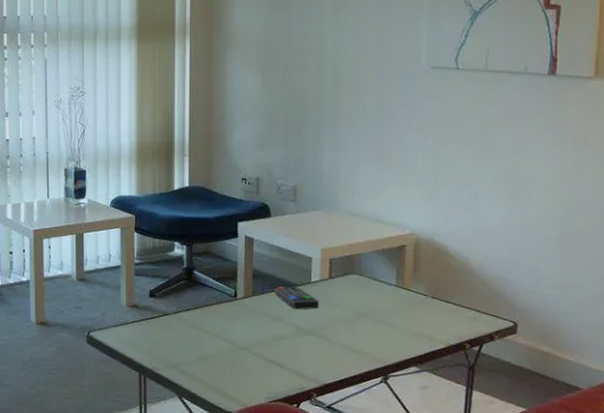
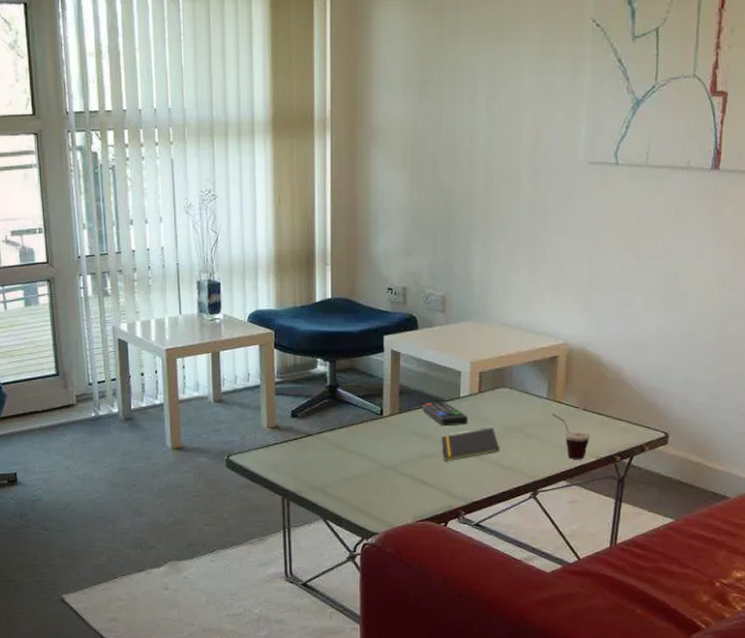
notepad: none [293,312,351,344] -> present [441,428,500,461]
cup: none [401,300,440,346] -> present [552,413,591,459]

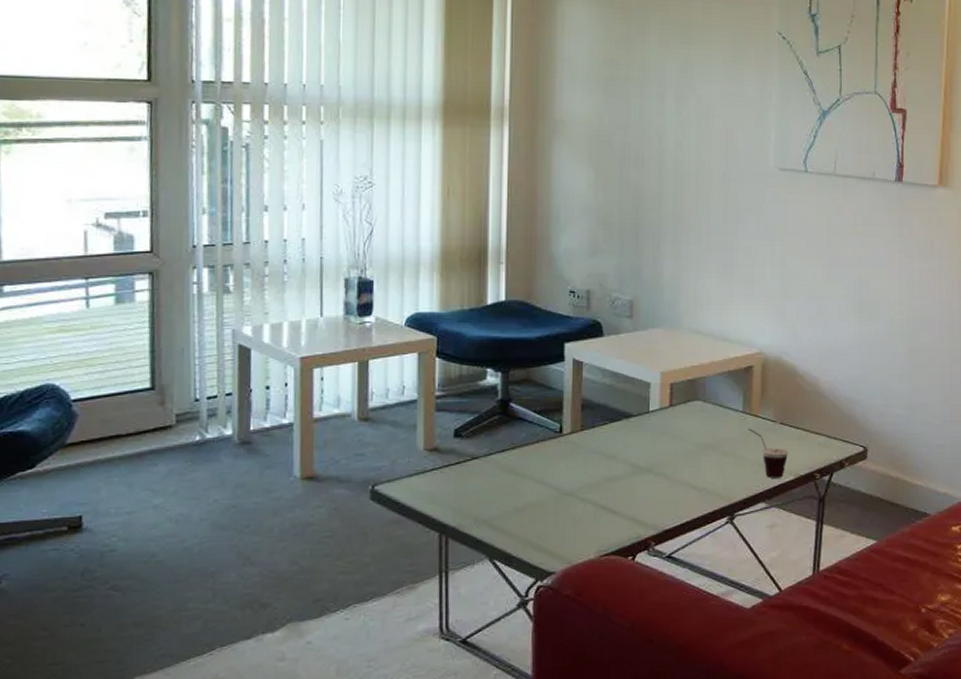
remote control: present [422,402,468,425] -> none [607,417,658,443]
notepad: present [441,428,500,461] -> none [628,445,693,484]

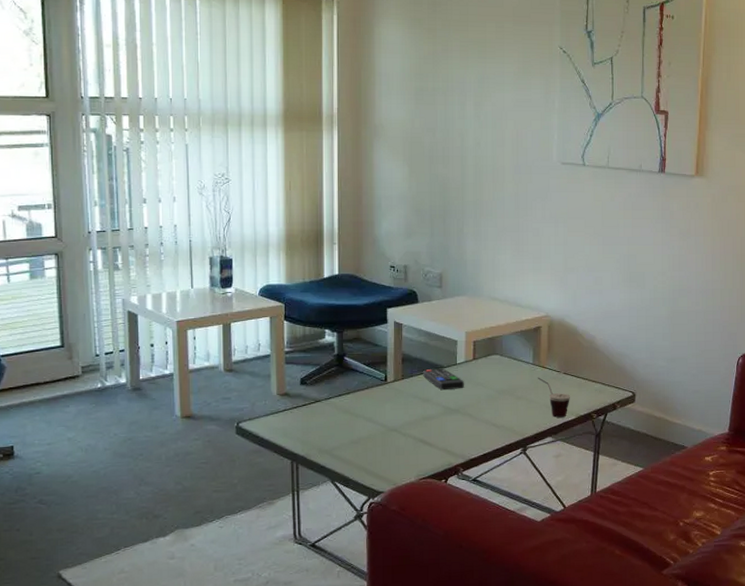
remote control: none [607,417,658,443] -> present [423,368,464,390]

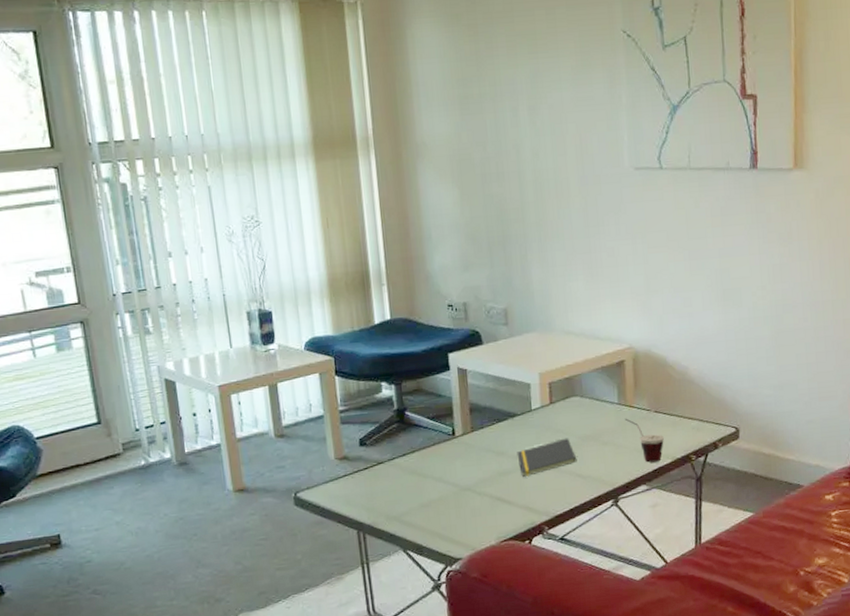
remote control: present [423,368,464,390] -> none [494,416,542,440]
notepad: none [440,391,493,422] -> present [517,438,577,477]

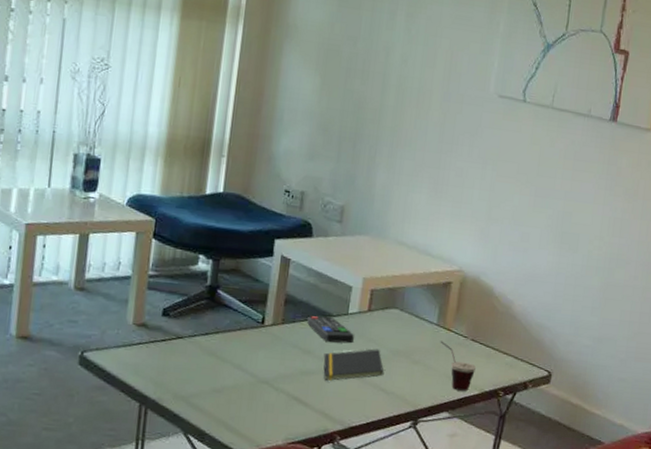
remote control: none [494,416,542,440] -> present [307,316,354,344]

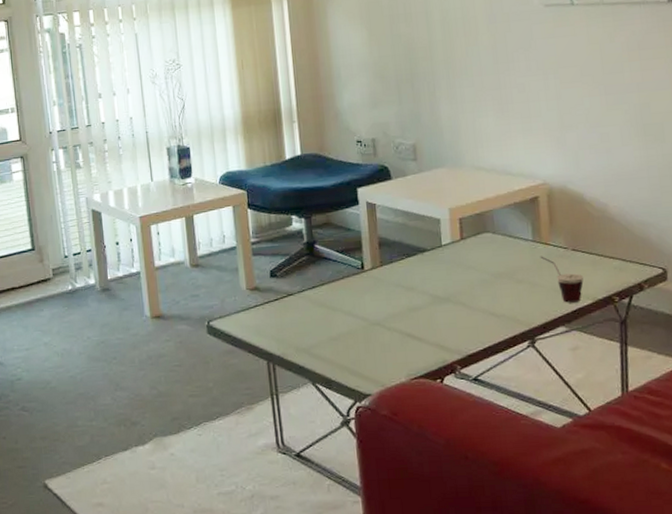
remote control: present [307,316,354,344] -> none [404,251,453,276]
notepad: present [323,349,384,381] -> none [427,275,490,313]

